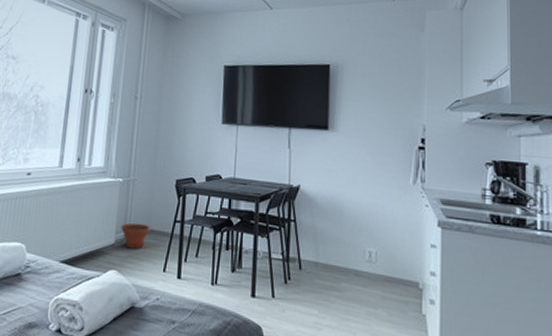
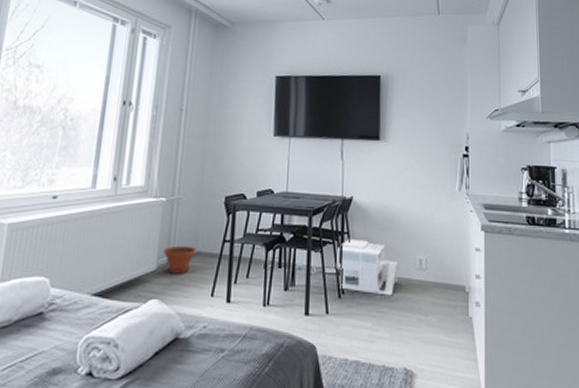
architectural model: none [282,227,346,286] -> present [336,240,398,296]

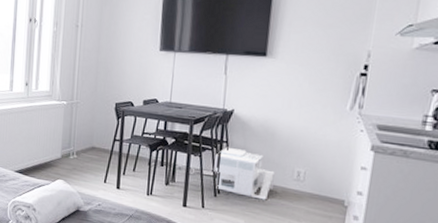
plant pot: present [163,245,197,274] -> none [66,140,92,163]

